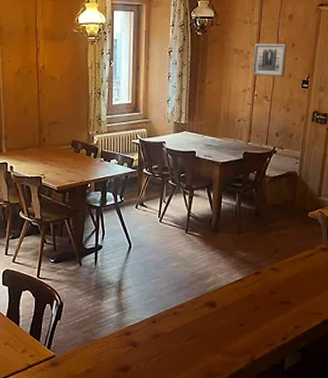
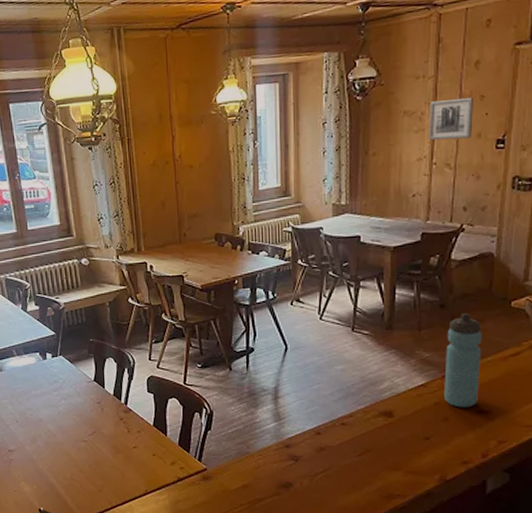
water bottle: none [256,221,286,299] -> present [444,313,482,408]

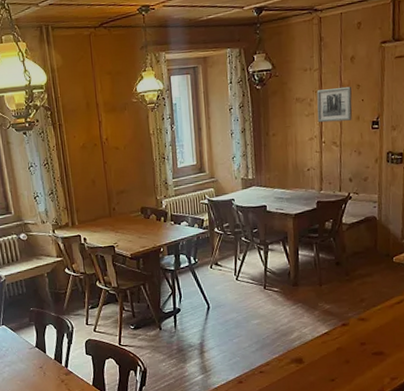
water bottle: present [444,313,482,408] -> none [343,269,373,351]

